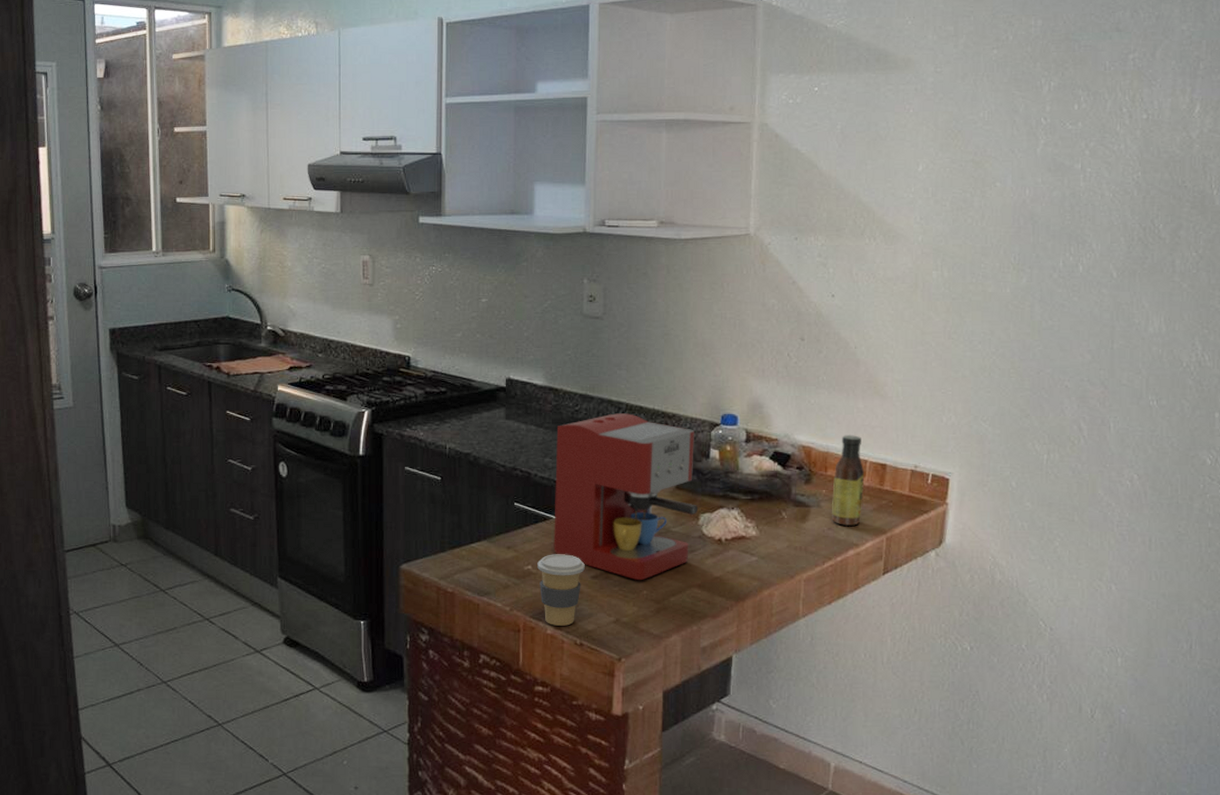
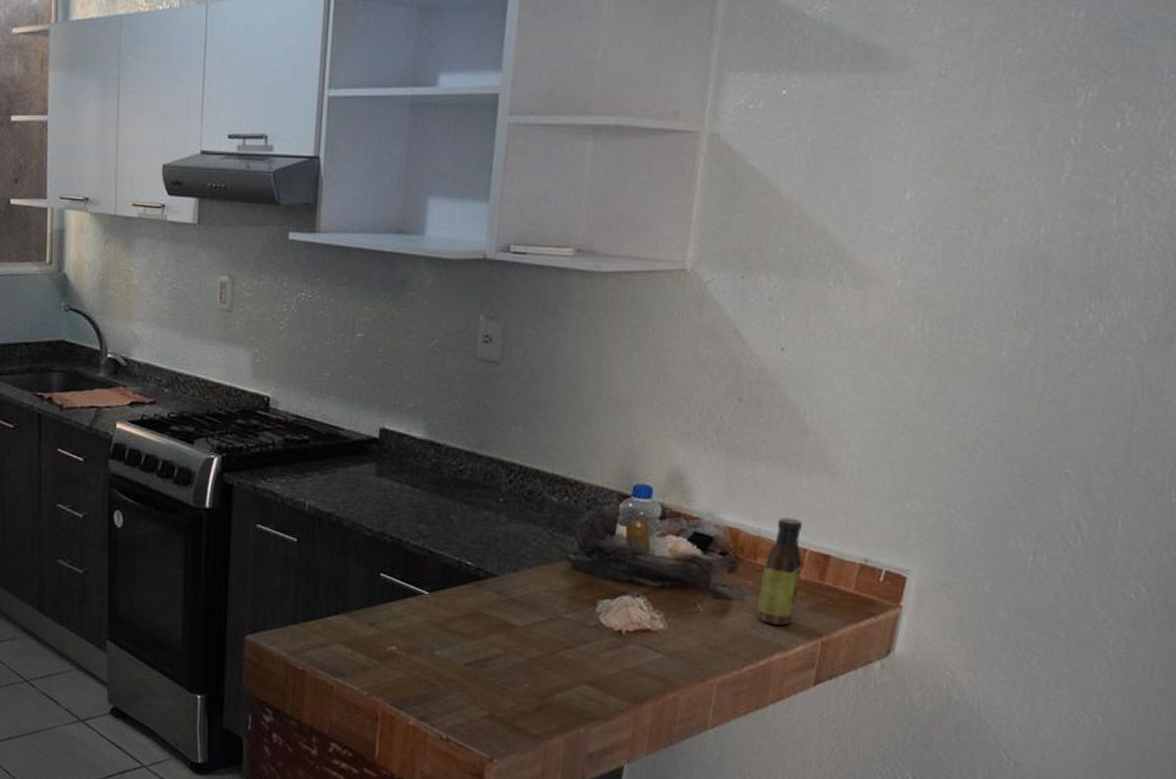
coffee cup: present [537,554,585,626] -> none [402,634,458,718]
coffee maker: present [554,413,699,580] -> none [423,476,599,671]

